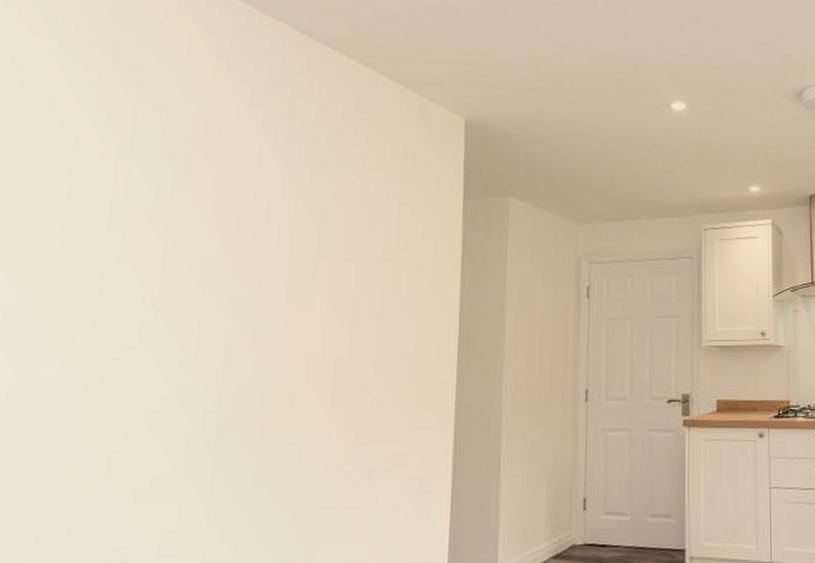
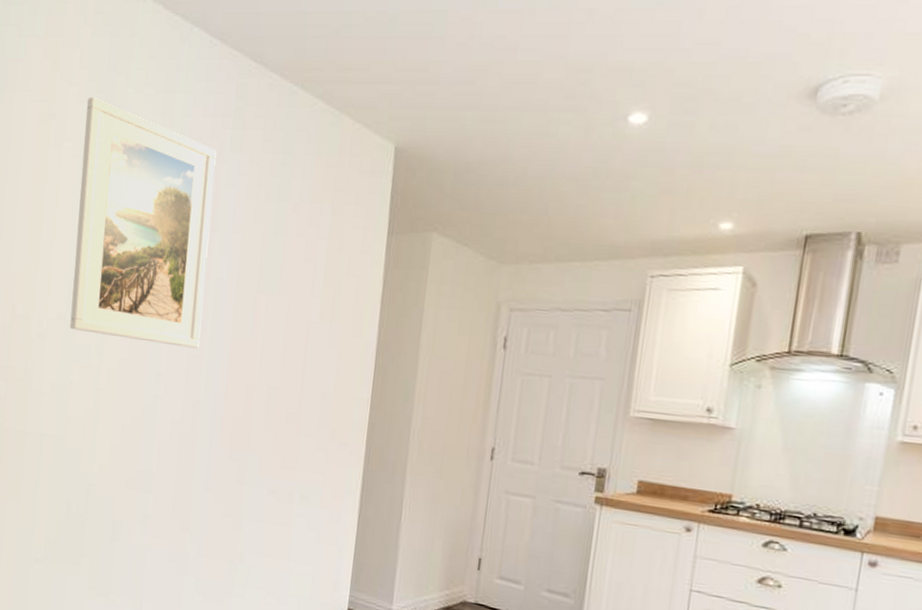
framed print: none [42,53,259,325] -> present [69,96,217,349]

